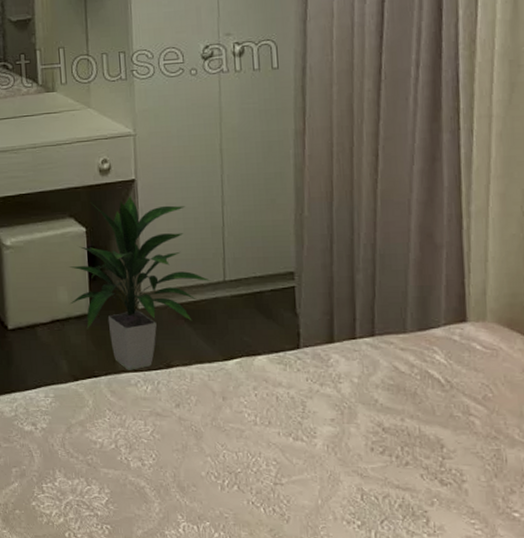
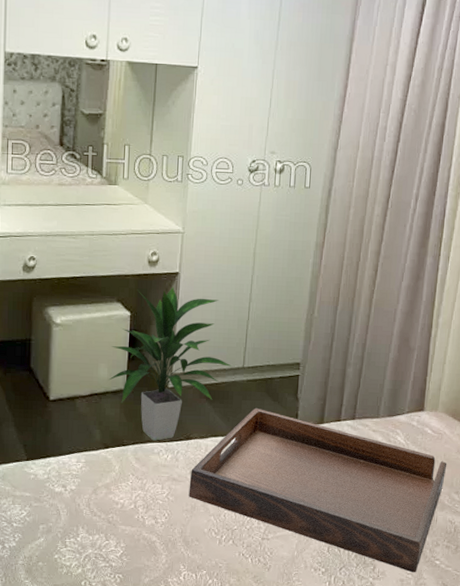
serving tray: none [176,327,511,528] -> present [189,407,447,573]

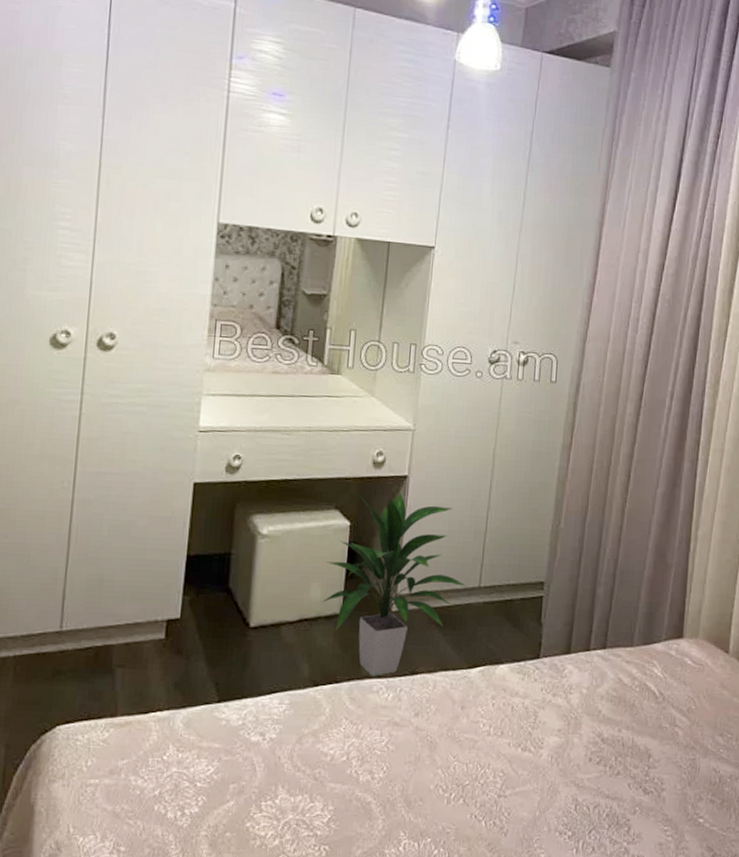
serving tray: present [189,407,447,573] -> none [412,635,710,834]

